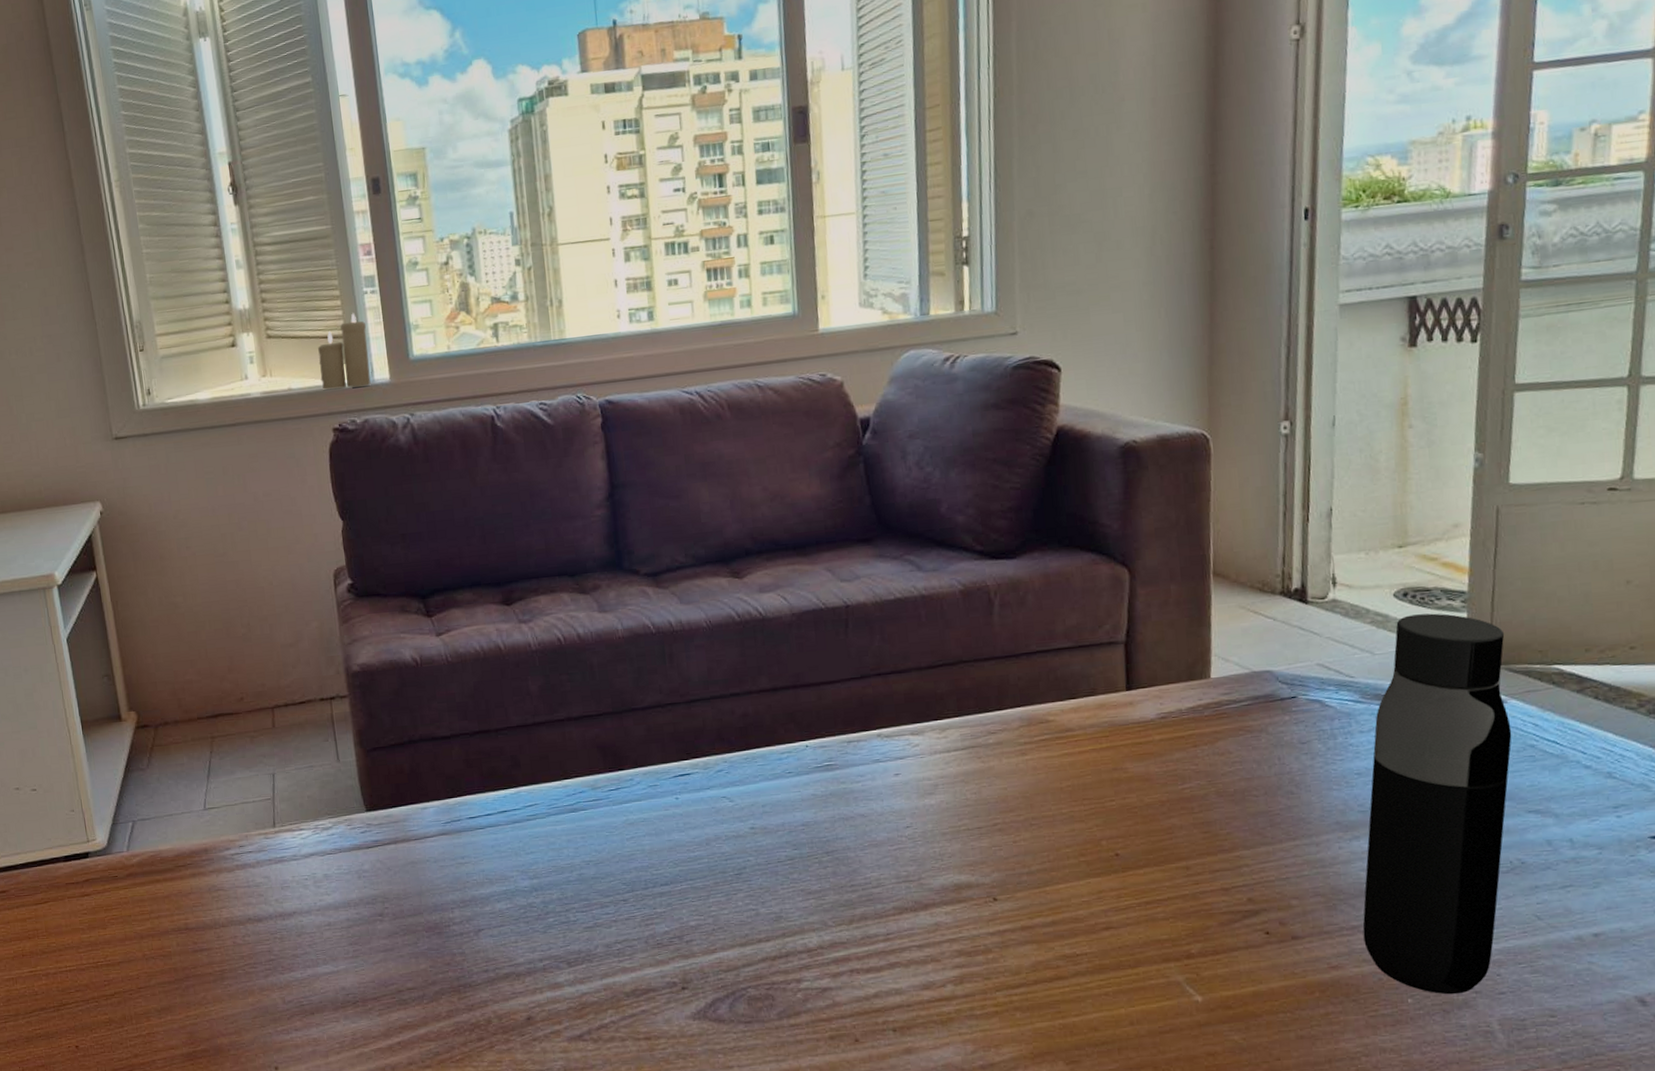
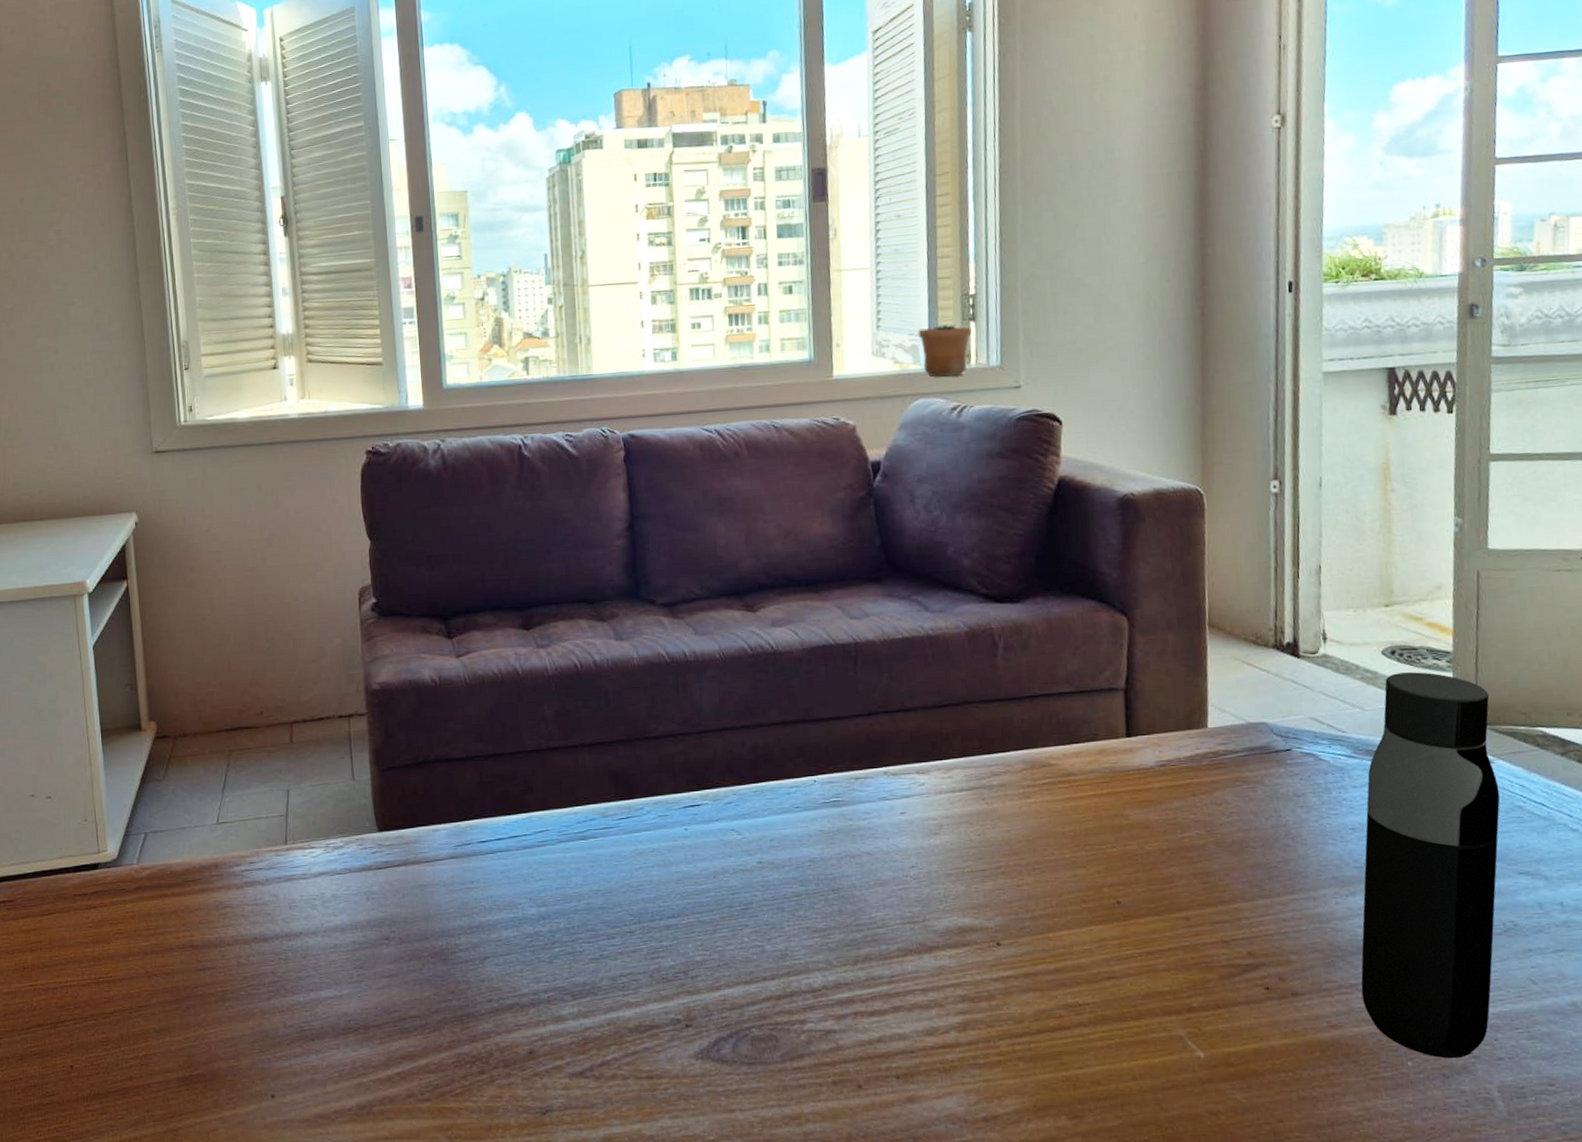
candle: present [318,313,371,390] -> none [356,342,405,414]
planter: none [908,270,965,326] -> present [918,324,972,377]

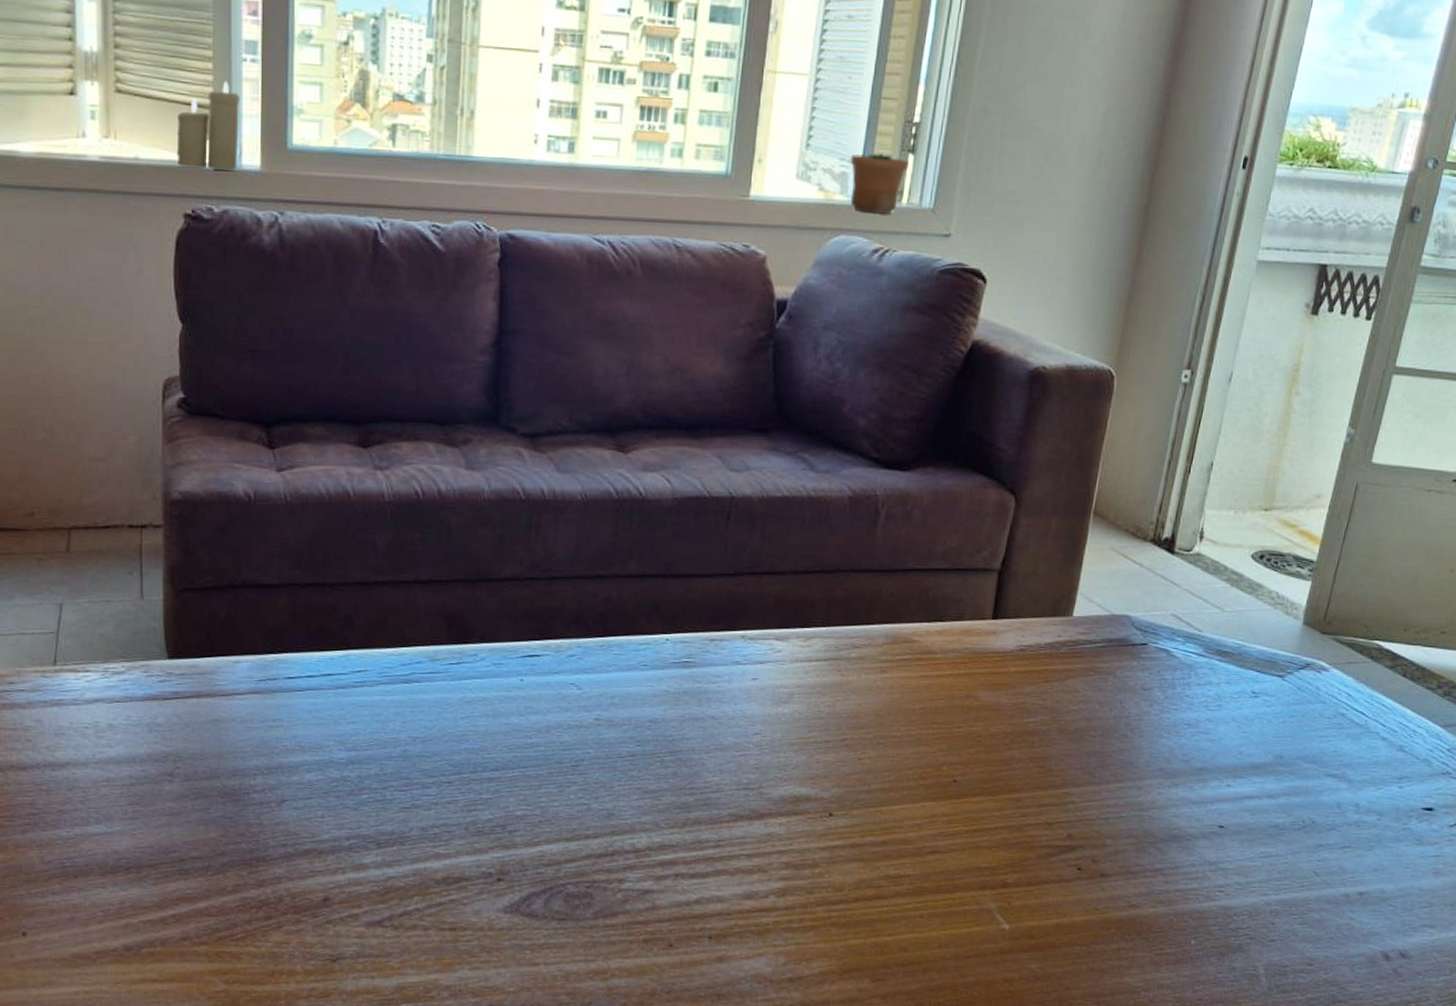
candle: none [356,342,405,414] -> present [176,81,239,171]
water bottle: present [1361,672,1500,1059] -> none [1163,577,1340,939]

